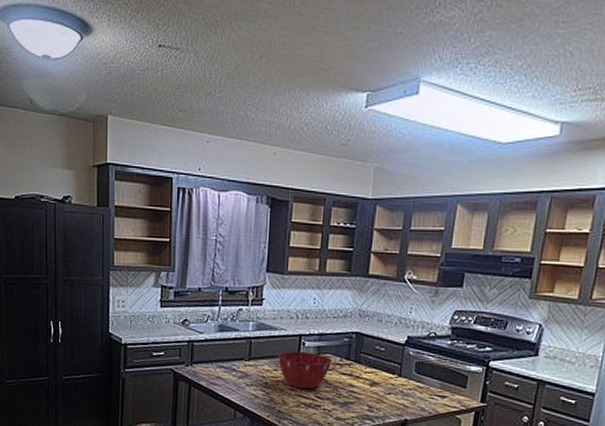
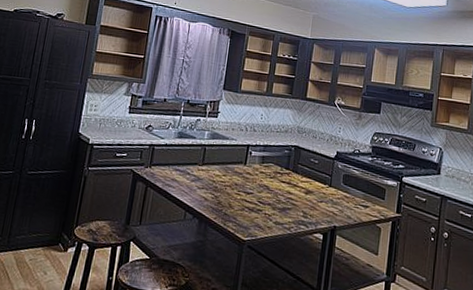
mixing bowl: present [277,351,333,390] -> none [227,159,275,195]

